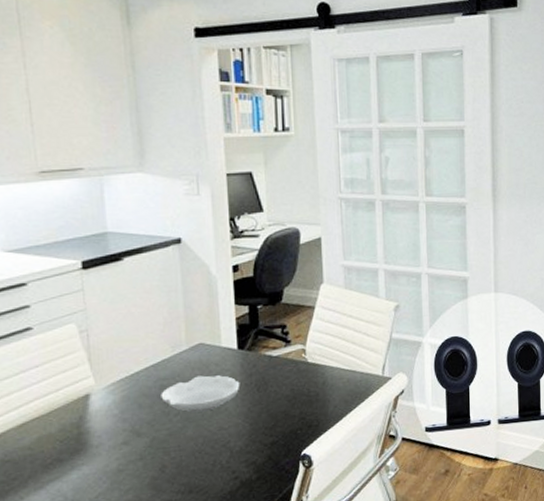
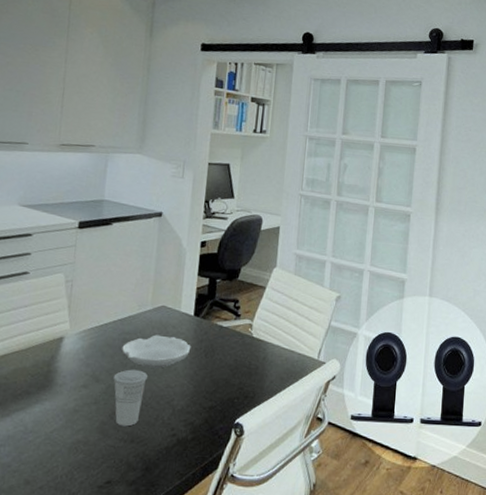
cup: none [156,416,196,479] -> present [113,369,147,427]

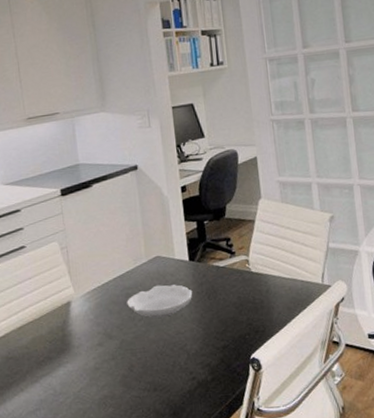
cup: present [113,369,147,427] -> none [124,321,157,377]

